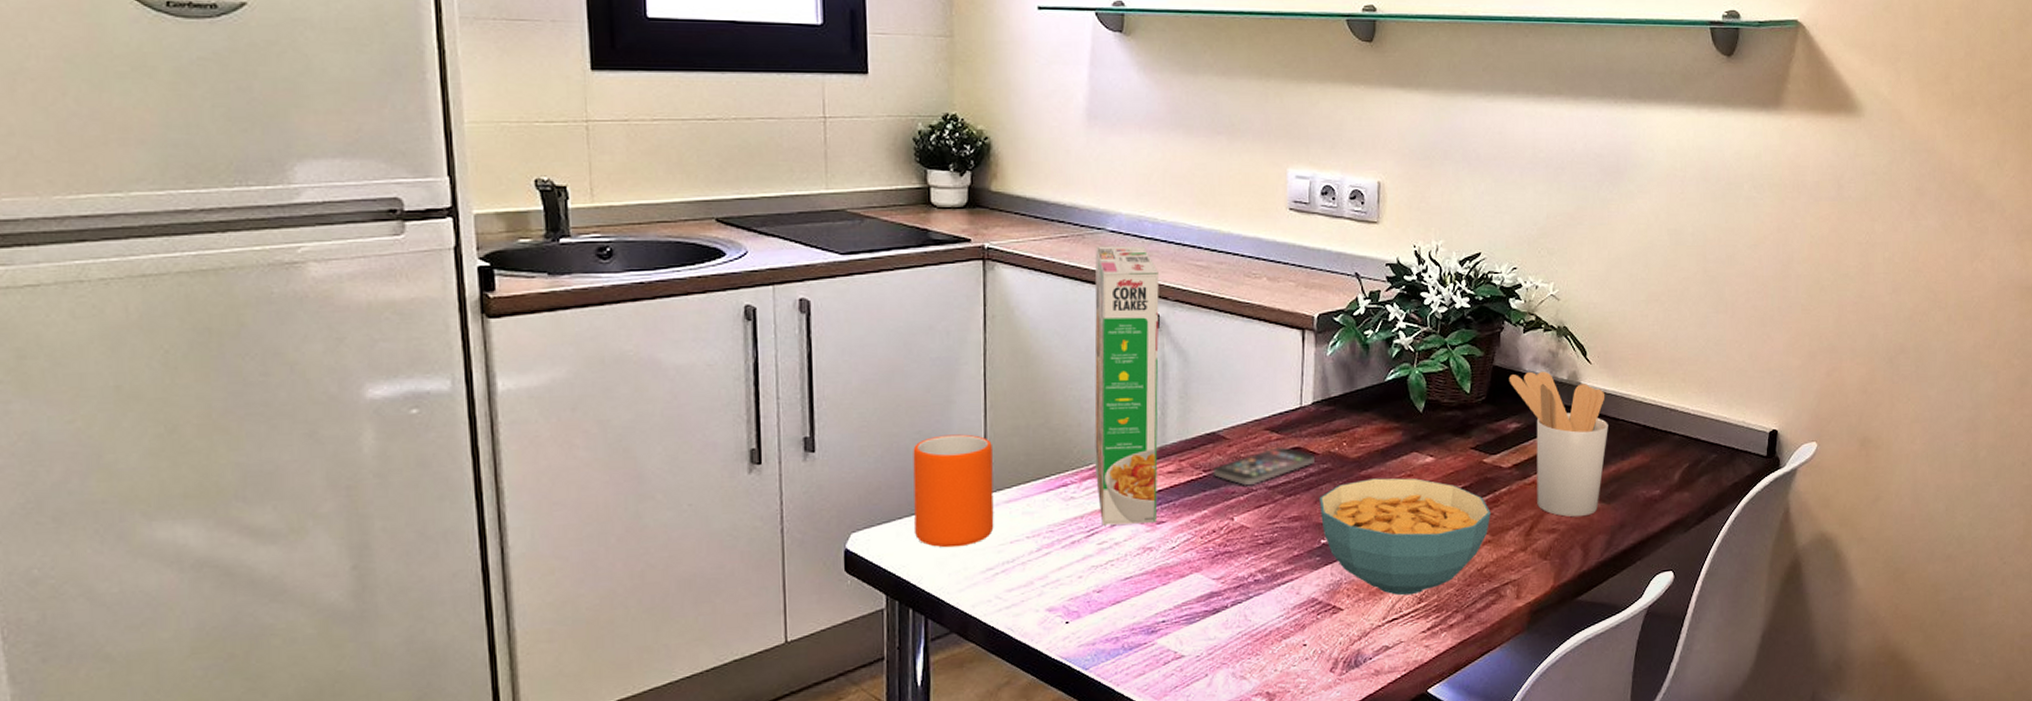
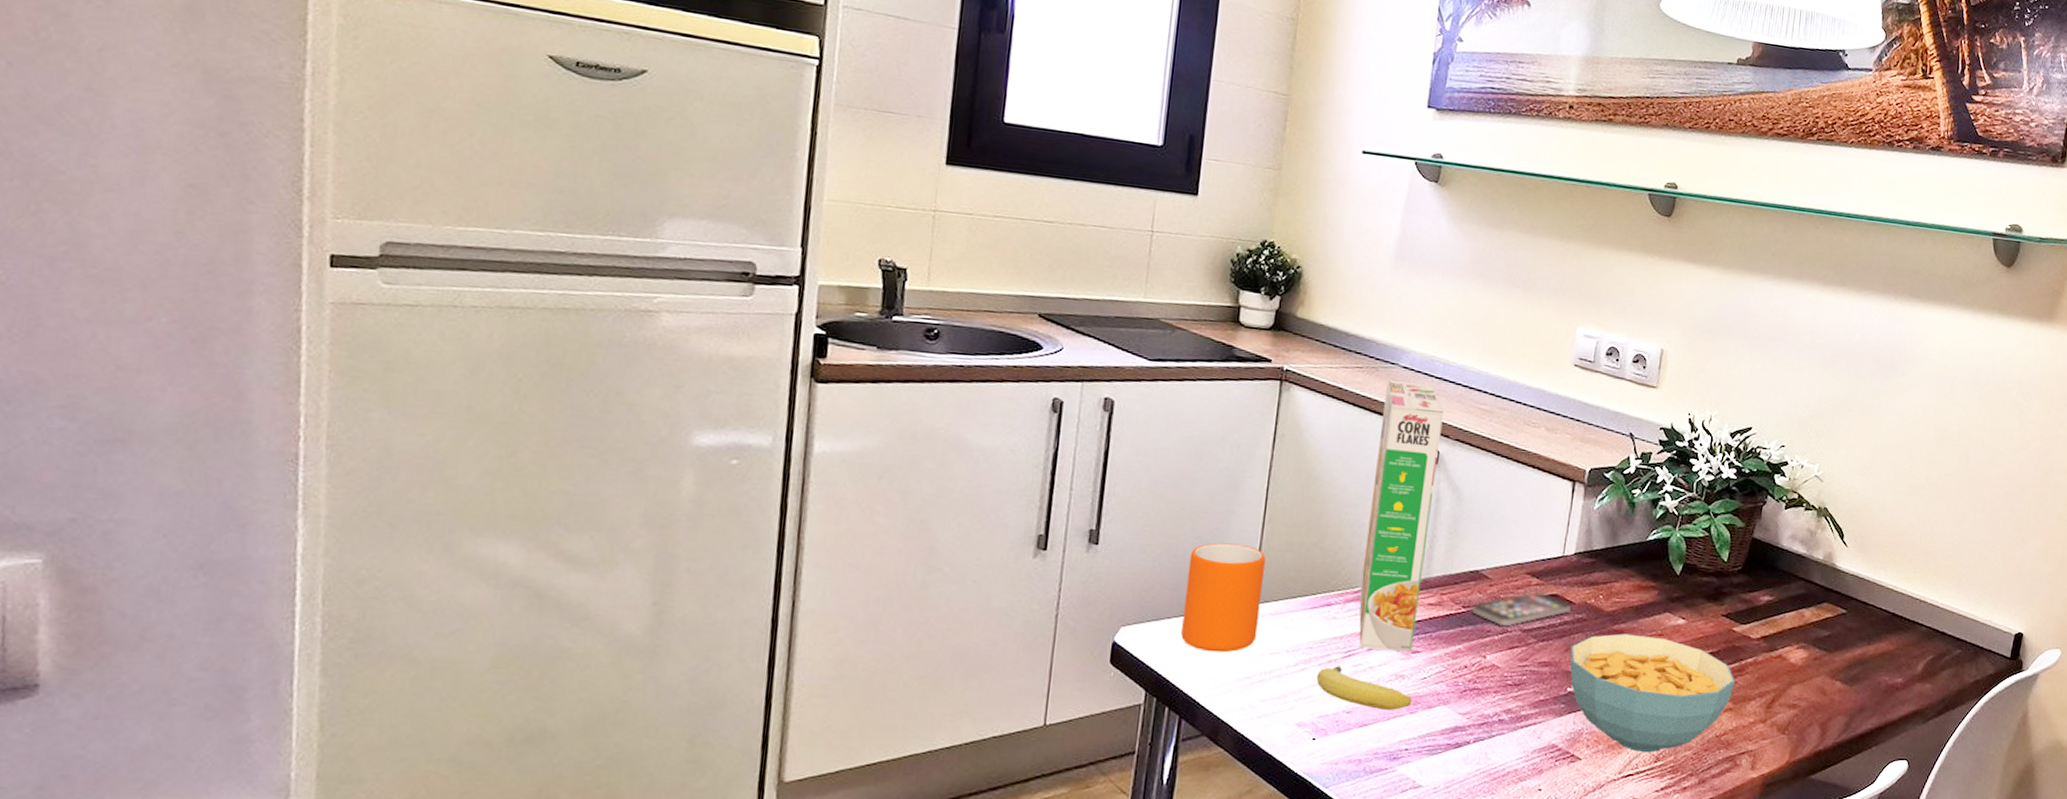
fruit: none [1061,546,1164,585] -> present [1316,666,1413,710]
utensil holder: present [1508,371,1608,517] -> none [1766,547,1858,696]

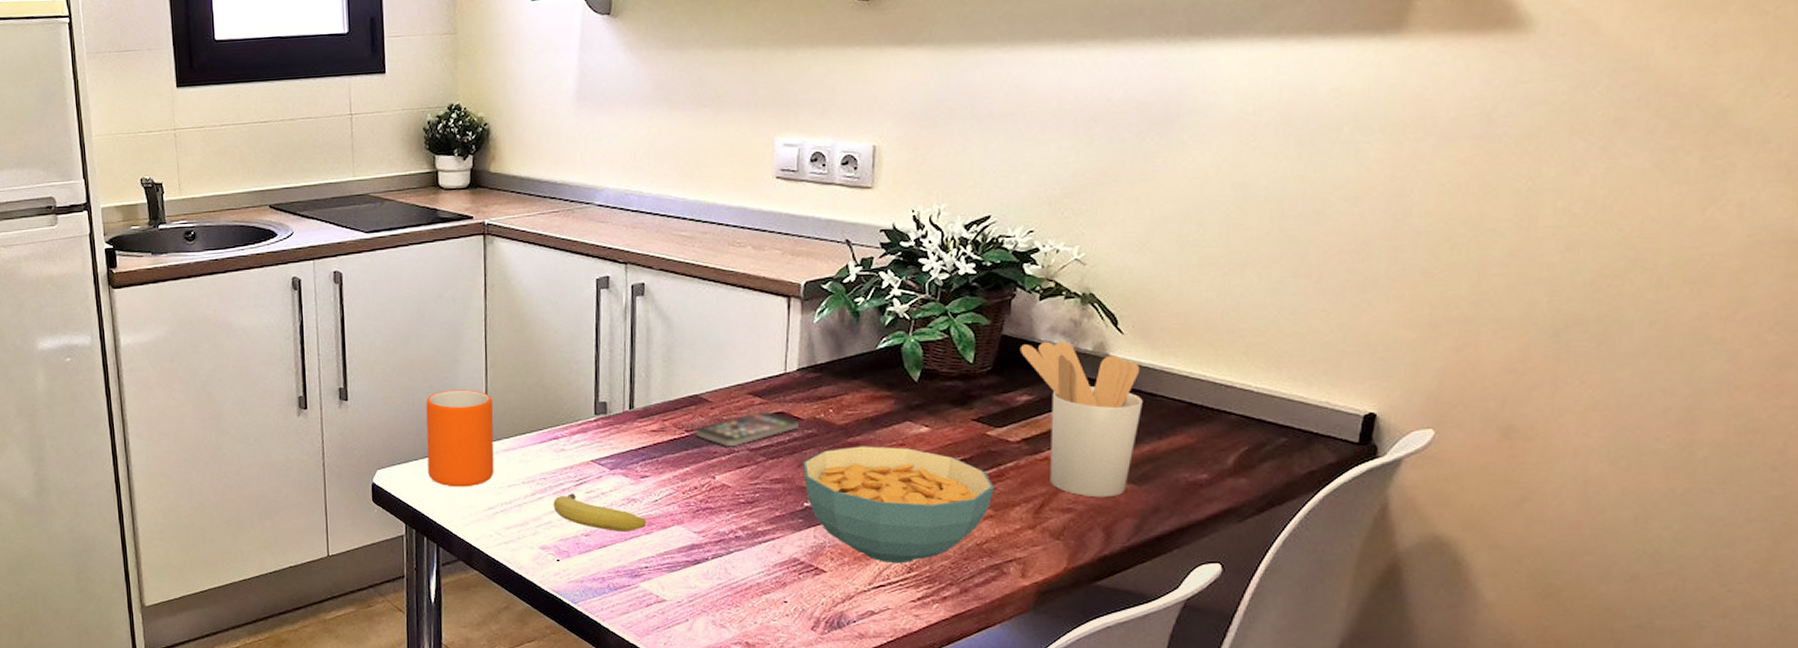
cereal box: present [1359,379,1444,652] -> none [583,218,644,477]
utensil holder: none [1766,547,1858,696] -> present [1019,341,1143,498]

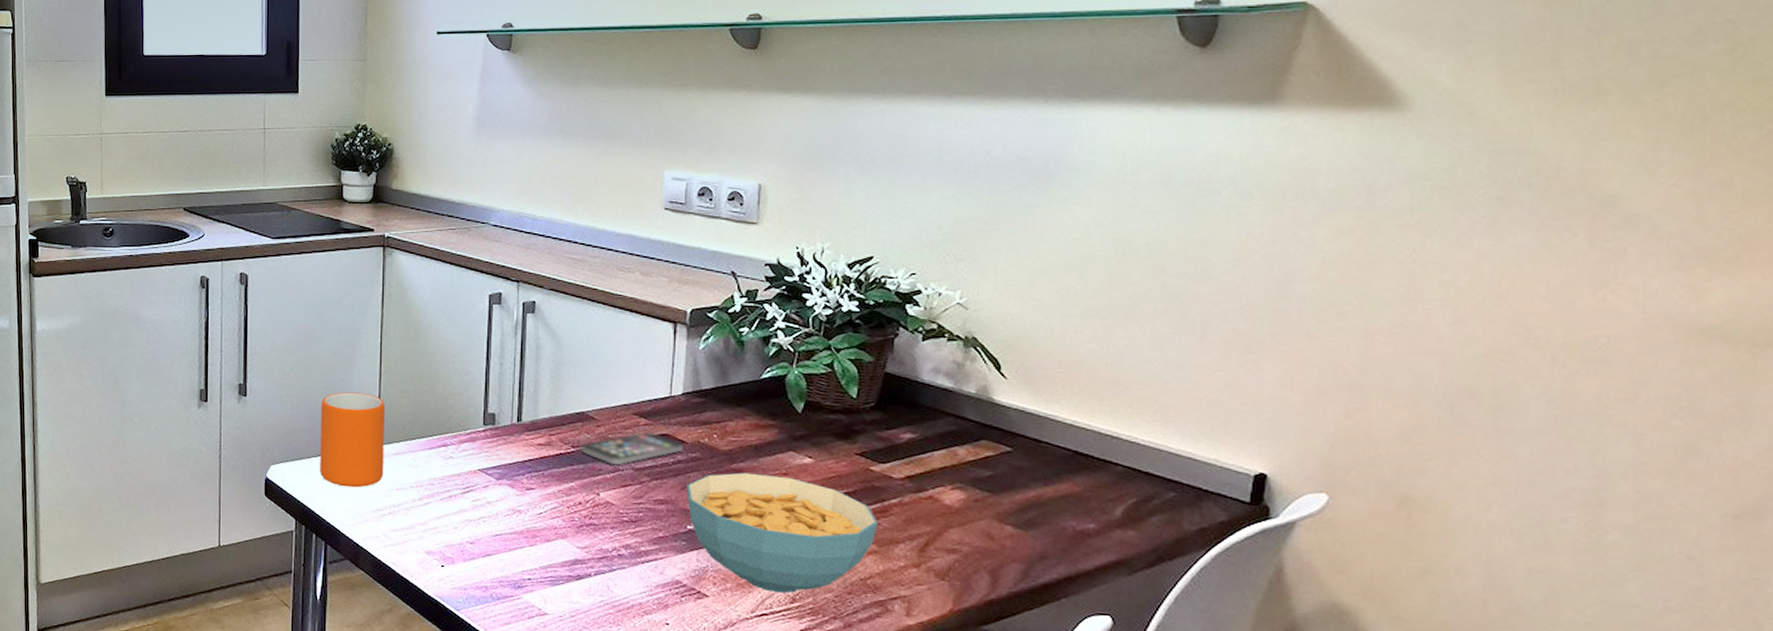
fruit: present [553,493,647,532] -> none [440,501,531,542]
utensil holder: present [1019,341,1143,498] -> none [903,381,1027,541]

